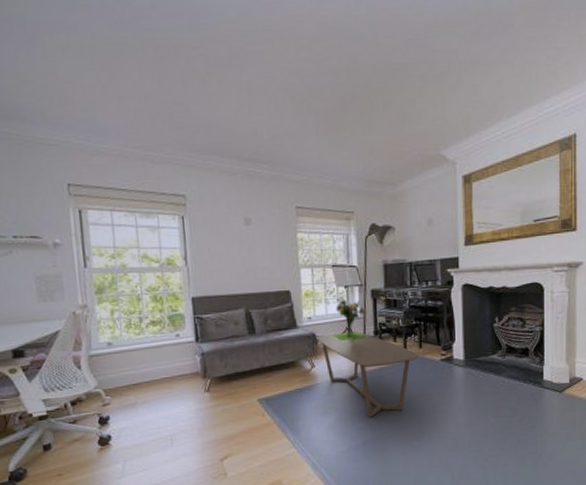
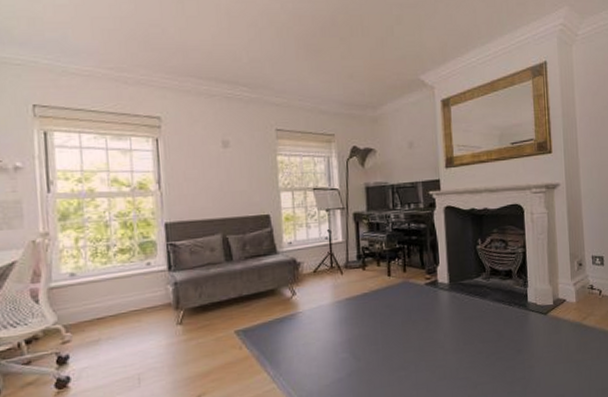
coffee table: present [316,332,421,418] -> none [297,256,405,347]
bouquet: present [331,296,370,341] -> none [313,220,353,266]

